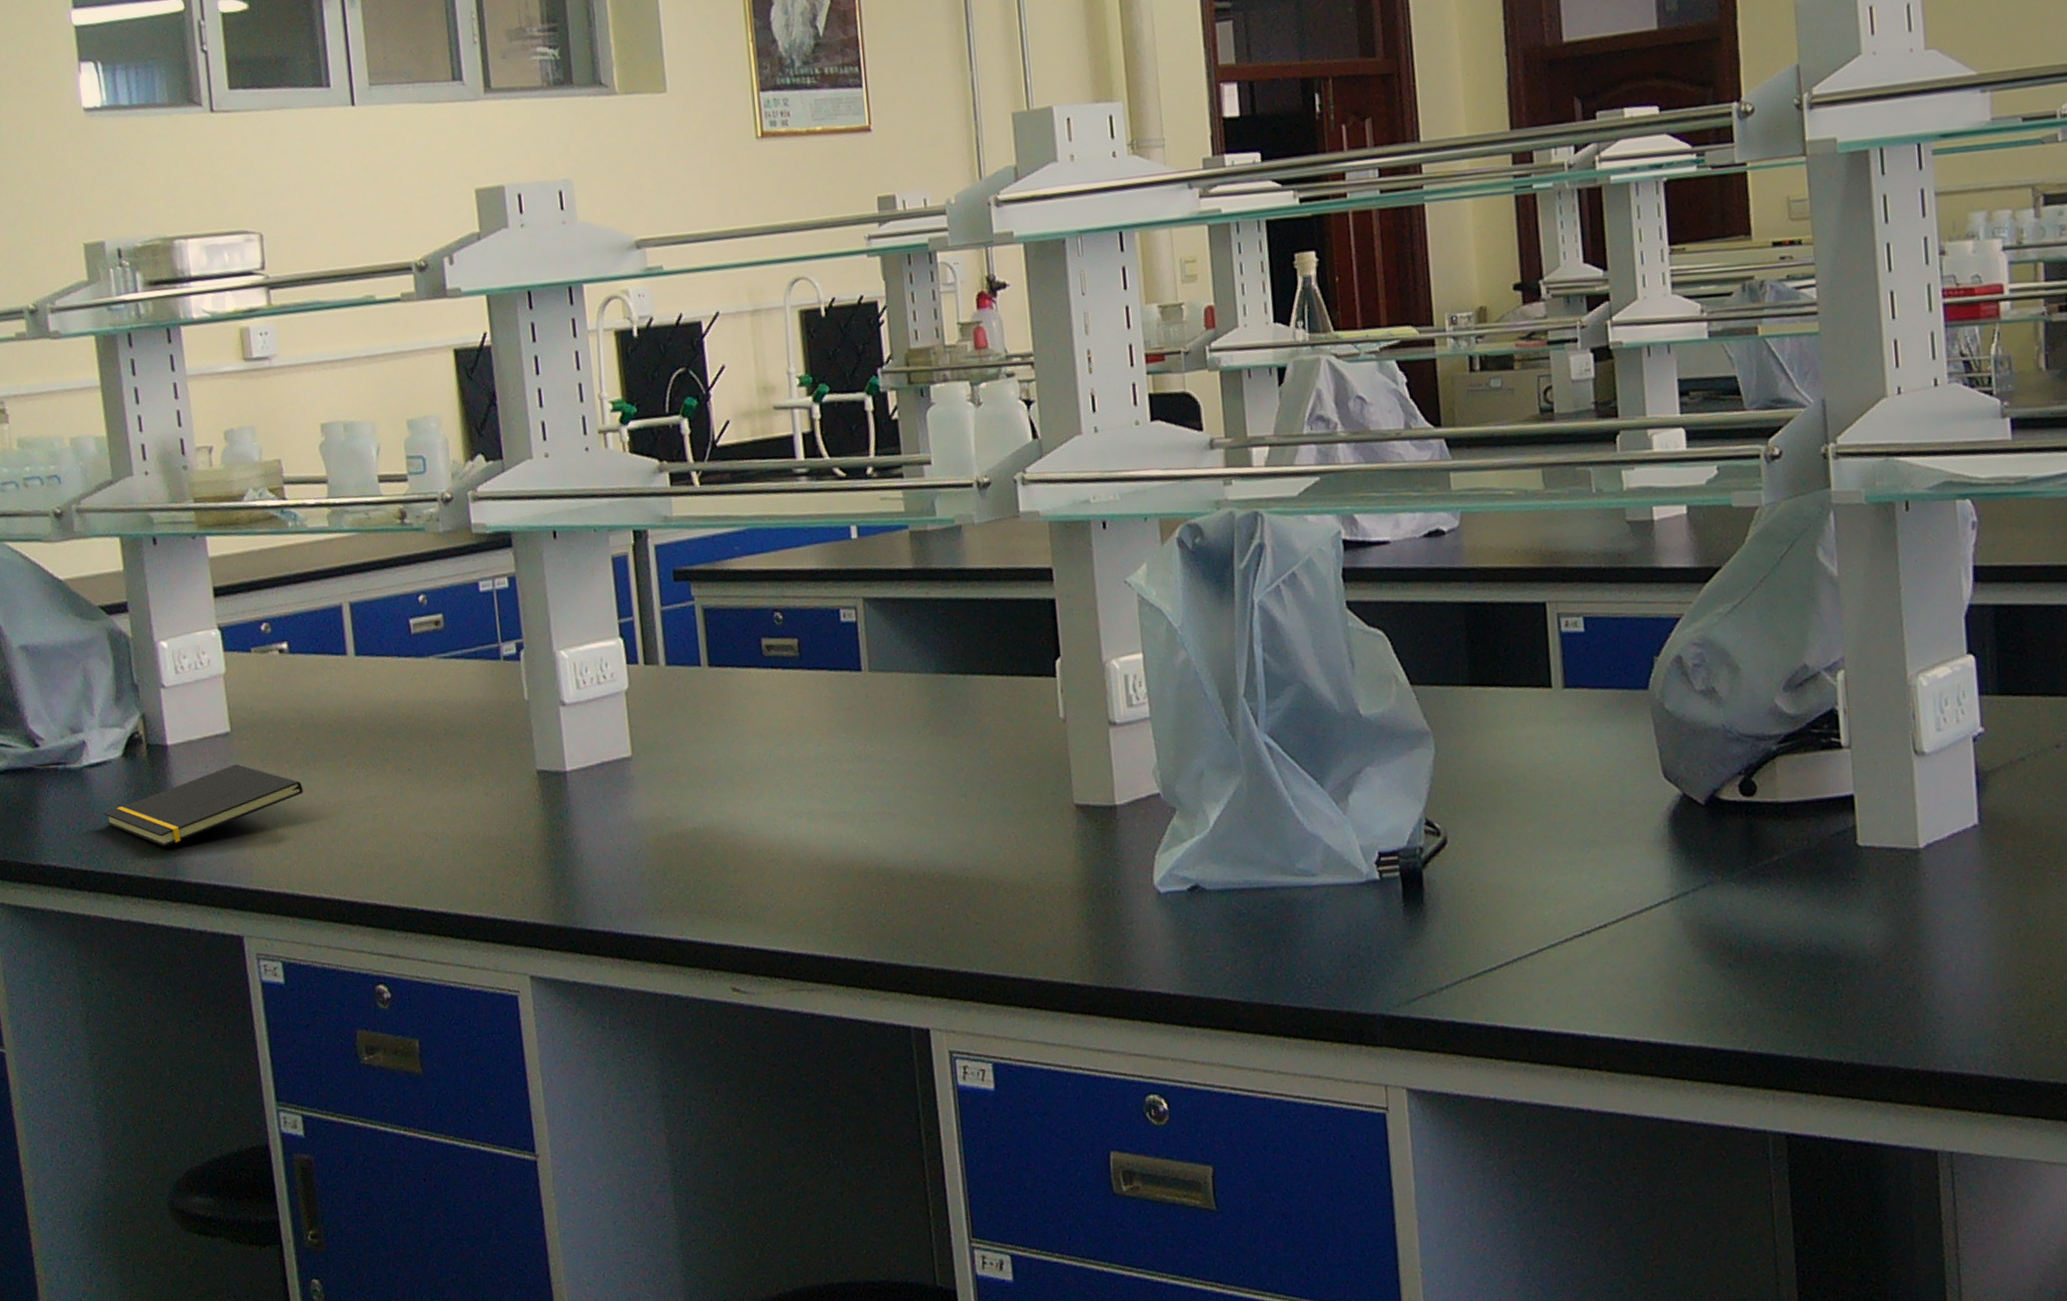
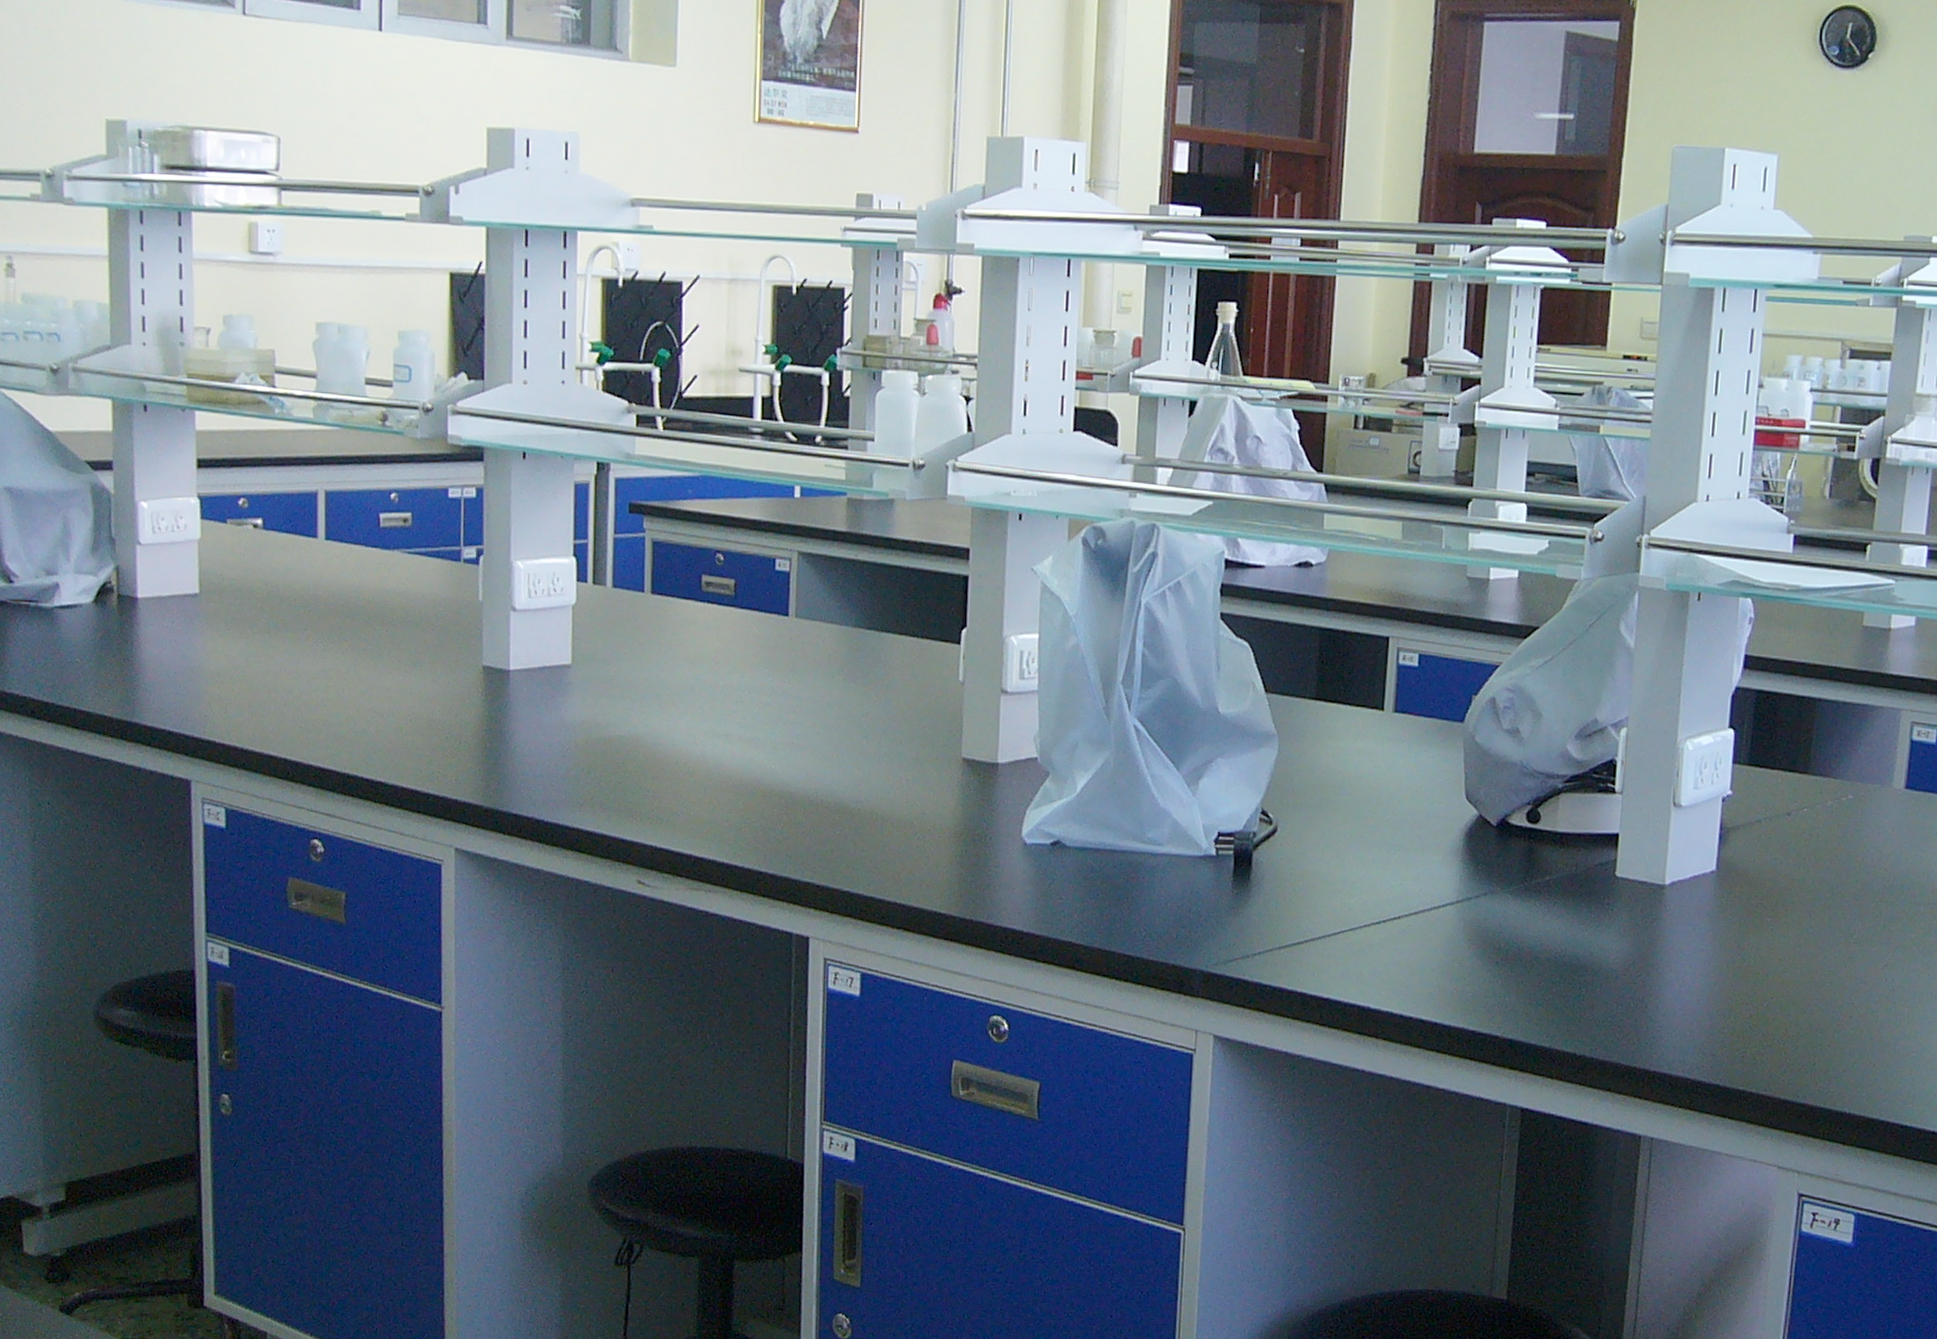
notepad: present [104,764,304,847] -> none [70,623,262,690]

